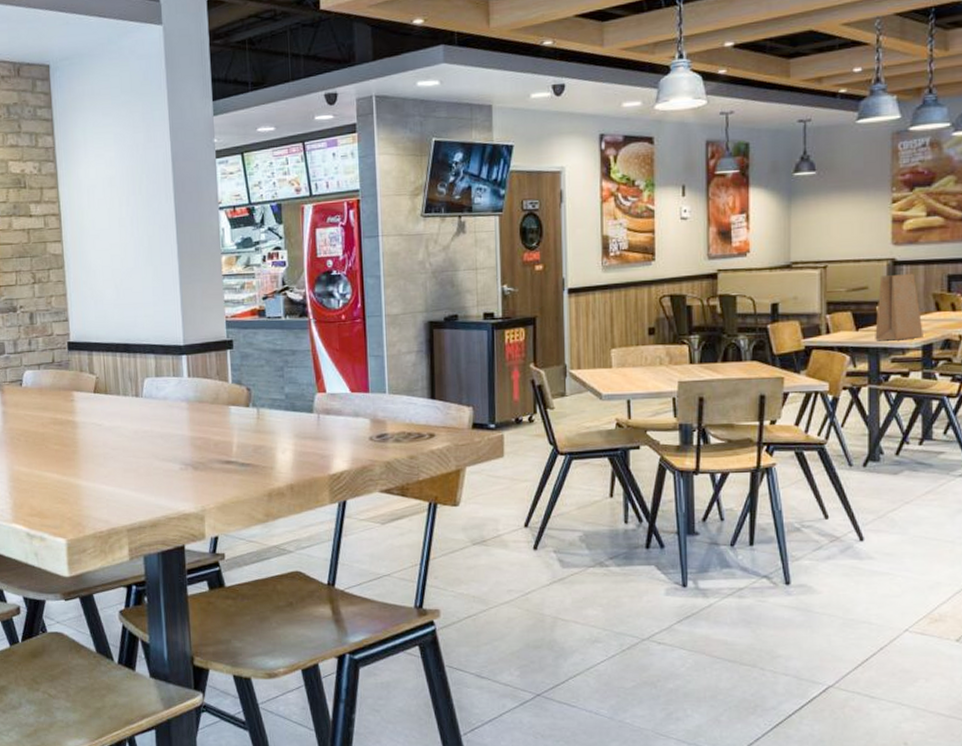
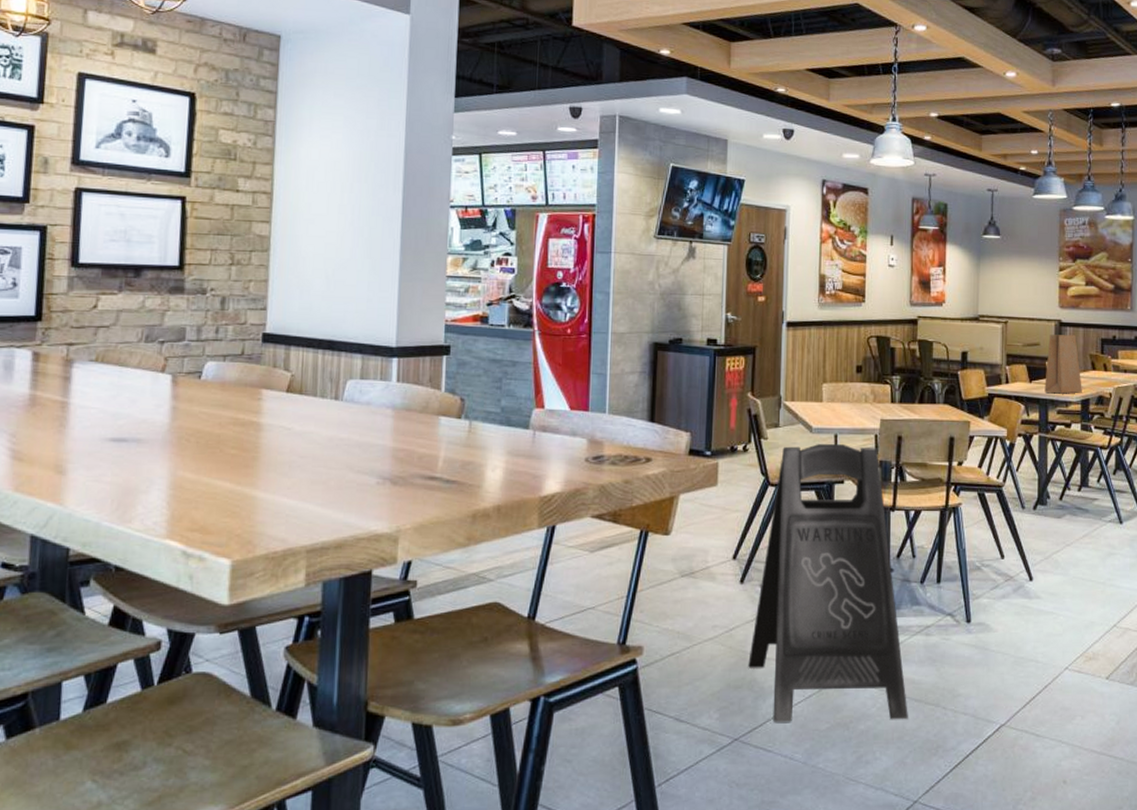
warning sign: none [546,409,721,680] -> present [748,443,908,722]

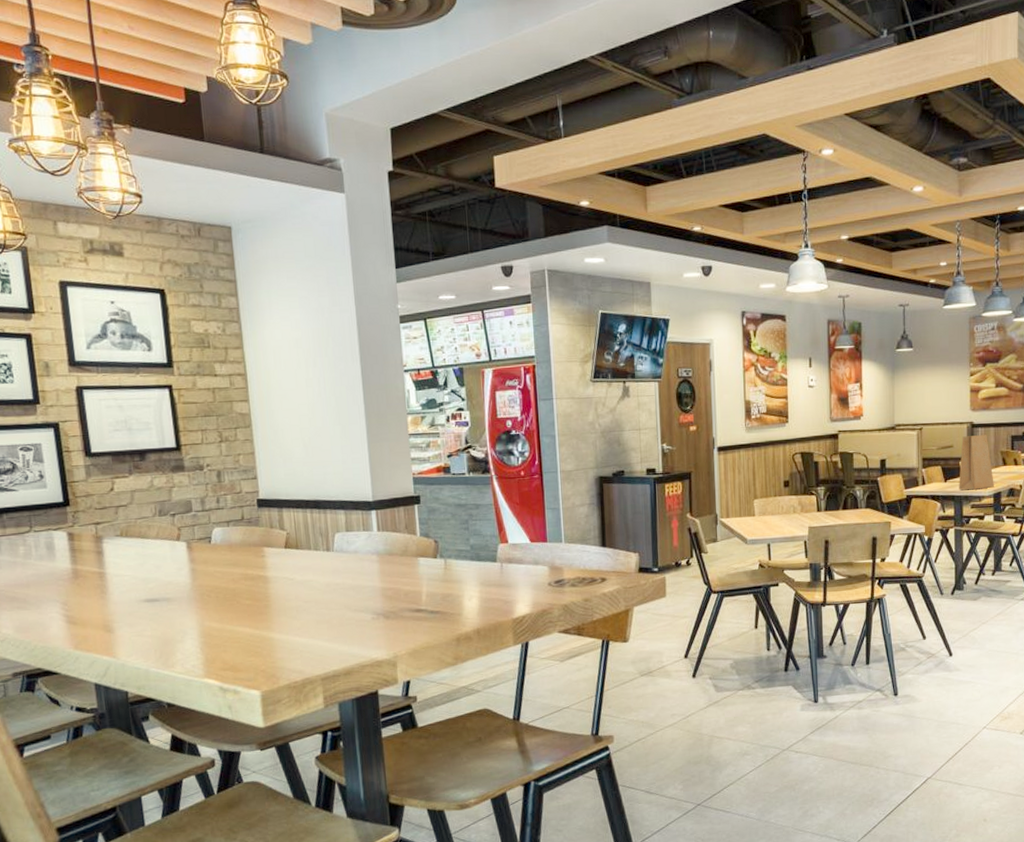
warning sign: present [748,443,908,722] -> none [704,551,846,789]

